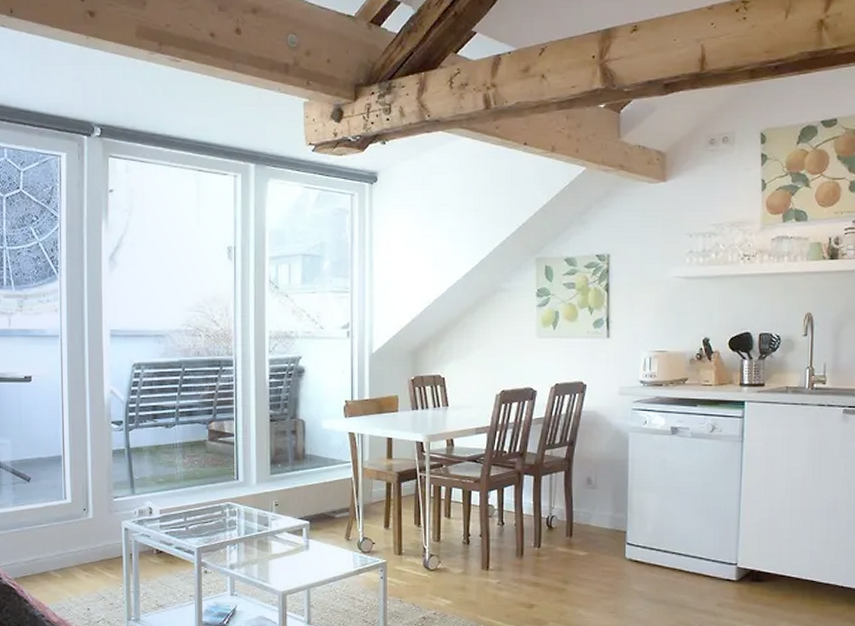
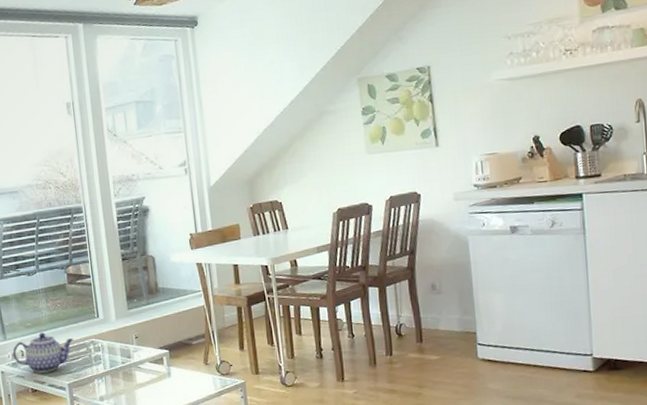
teapot: none [139,490,209,534] -> present [12,332,74,373]

